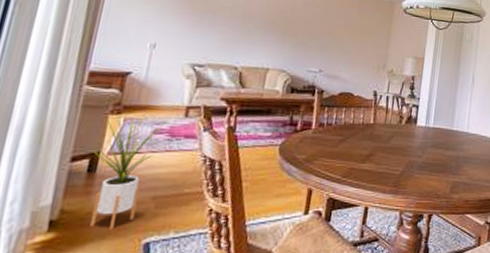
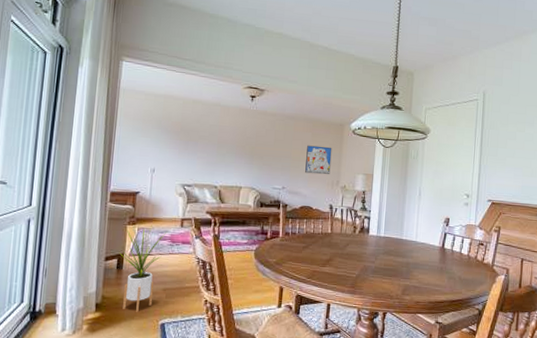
wall art: none [347,23,380,57] -> present [305,145,332,175]

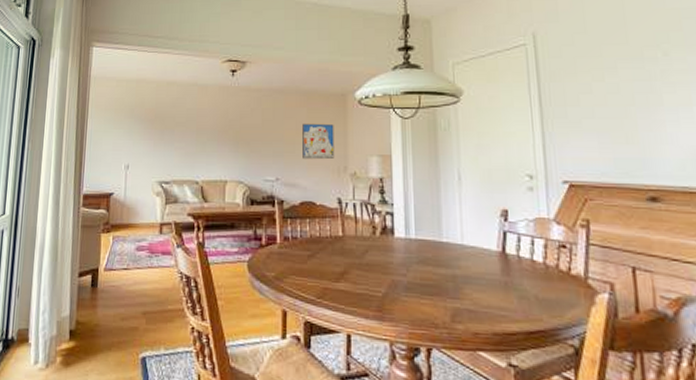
house plant: present [119,225,168,312] -> none [93,232,145,342]

